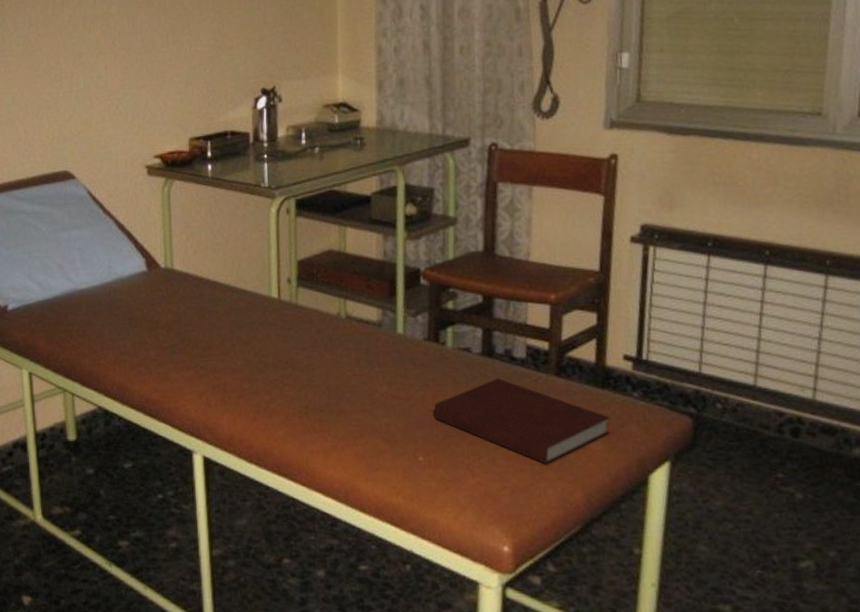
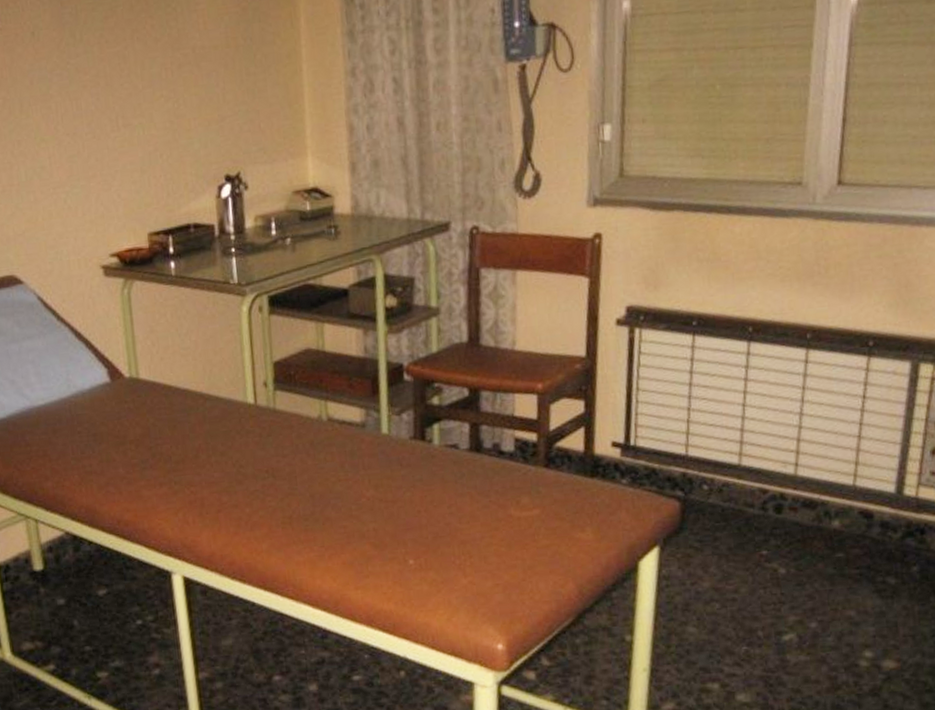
notebook: present [433,377,610,464] -> none [422,473,599,558]

